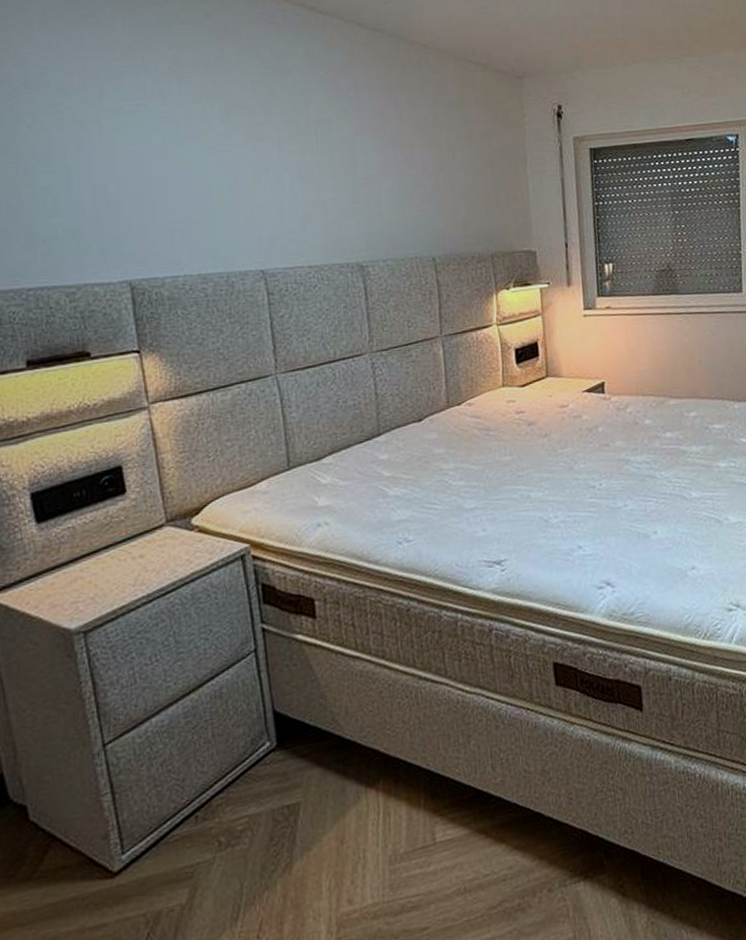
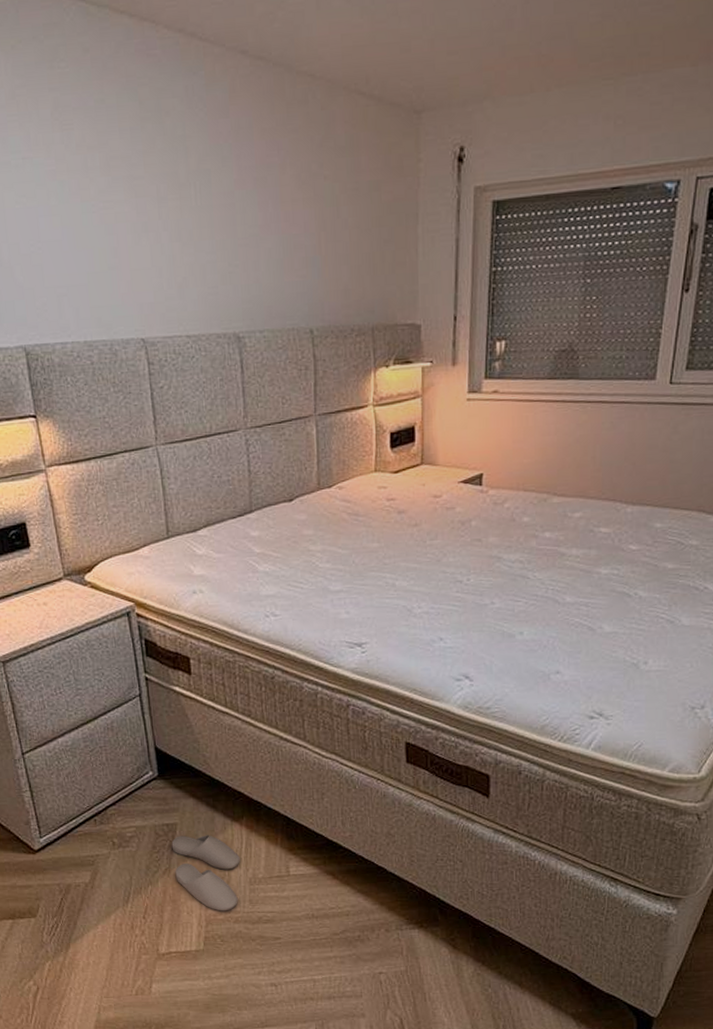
slippers: none [293,810,378,908] -> present [171,835,240,911]

